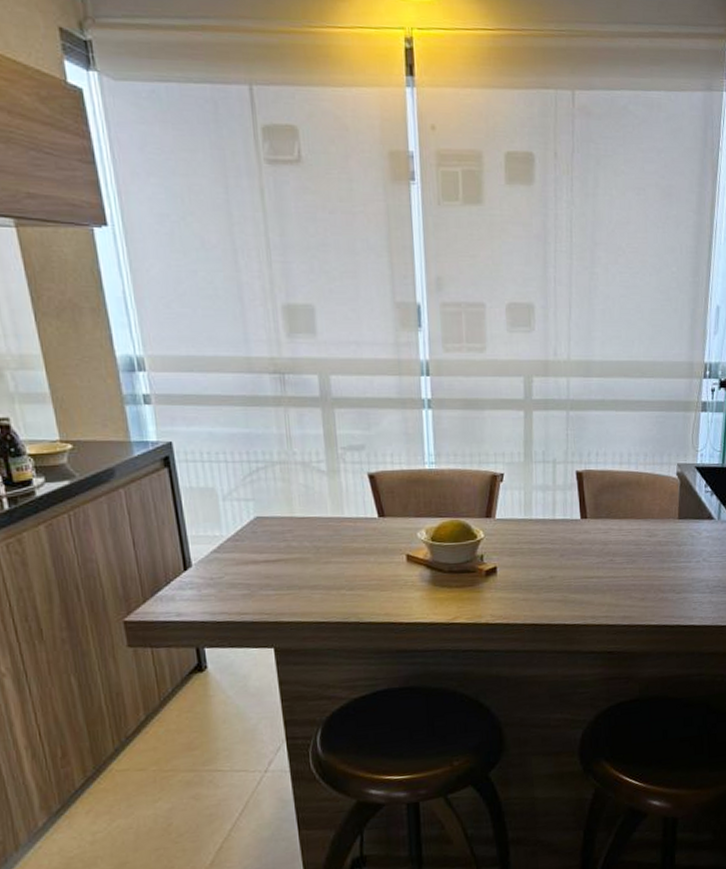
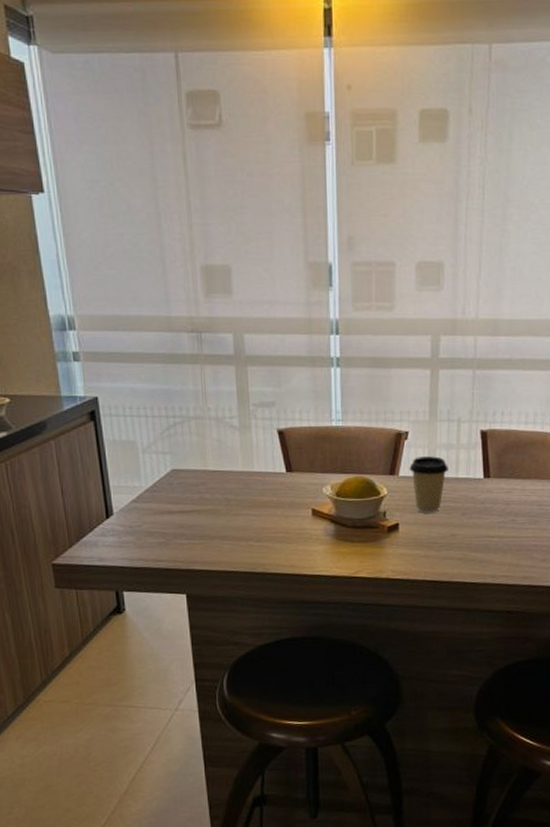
coffee cup: none [505,498,545,556] -> present [409,456,448,513]

